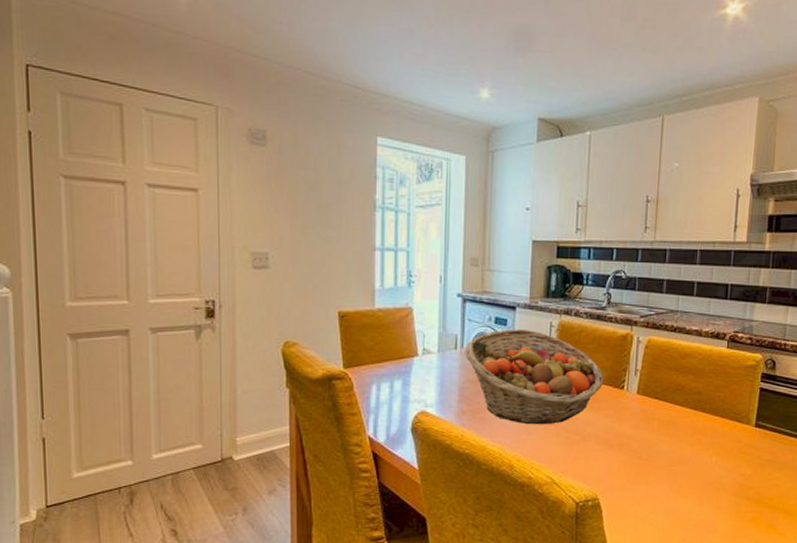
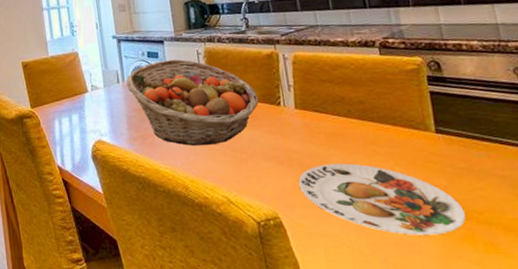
plate: none [623,450,759,517] -> present [298,163,466,235]

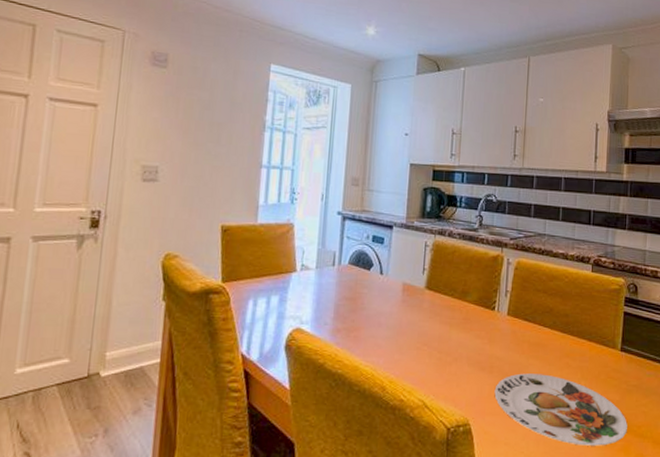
fruit basket: present [126,59,259,146] -> none [342,247,476,344]

